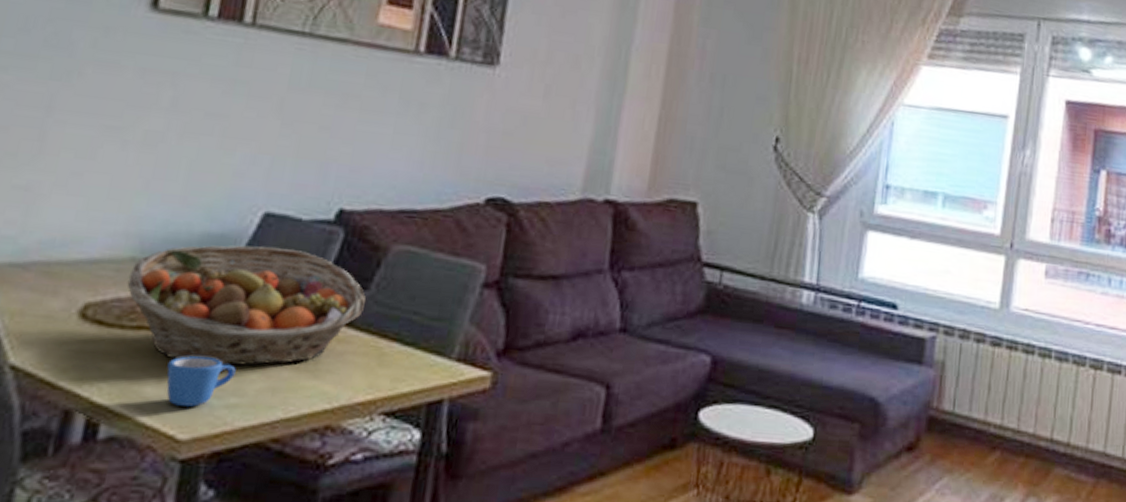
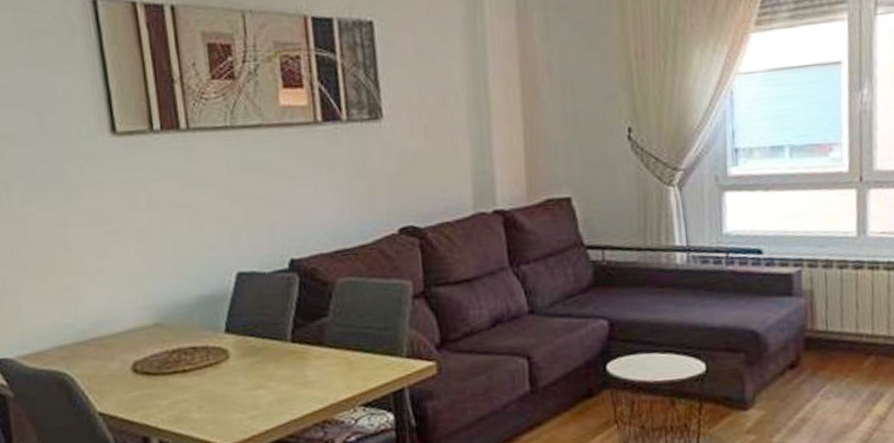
fruit basket: present [127,245,367,366] -> none [156,296,329,391]
mug: present [166,355,236,407] -> none [201,384,250,423]

